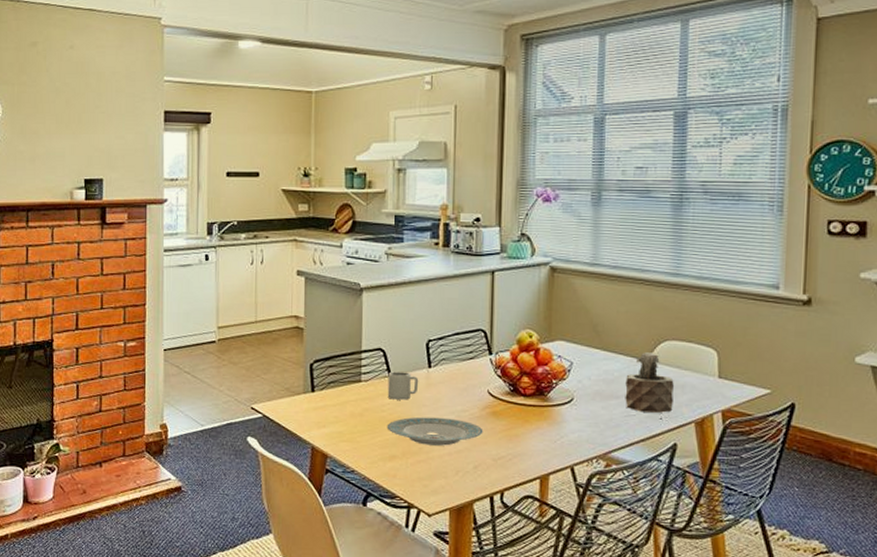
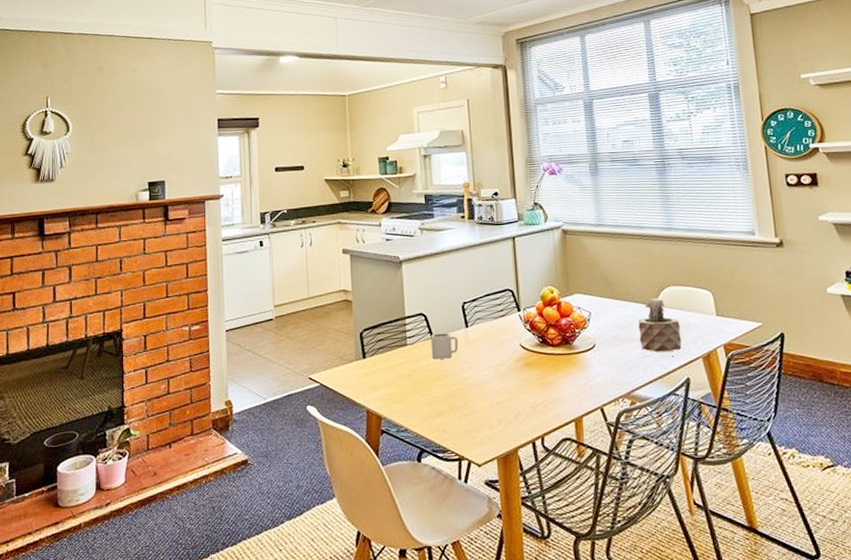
plate: present [387,417,483,446] -> none [433,372,520,399]

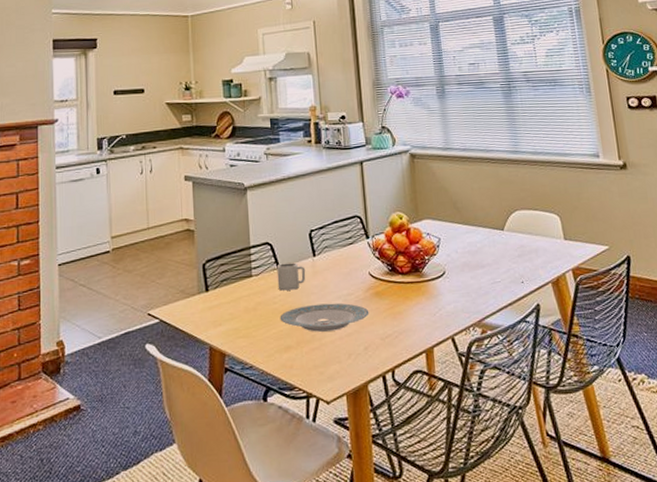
plate: none [433,372,520,399] -> present [279,303,369,332]
succulent plant: present [638,298,682,352] -> none [487,222,531,278]

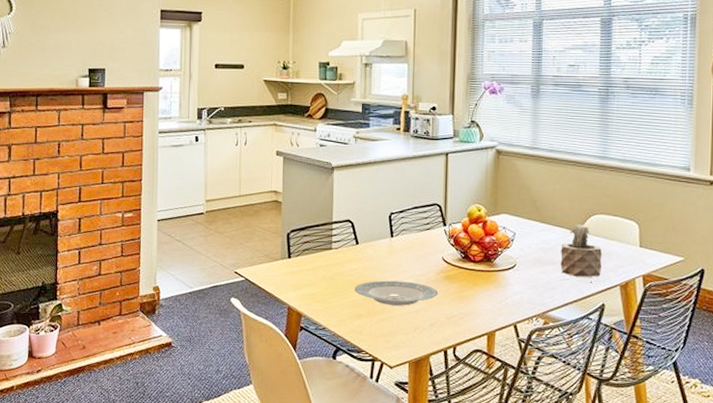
cup: present [276,262,306,291] -> none [355,240,383,266]
succulent plant: none [487,222,531,278] -> present [560,225,602,277]

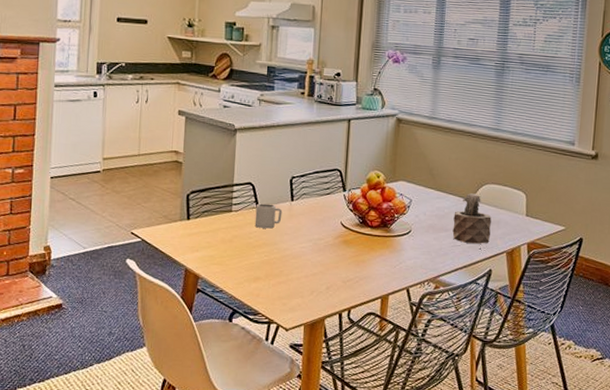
plate: present [354,280,438,306] -> none [253,243,336,269]
cup: none [355,240,383,266] -> present [254,203,283,229]

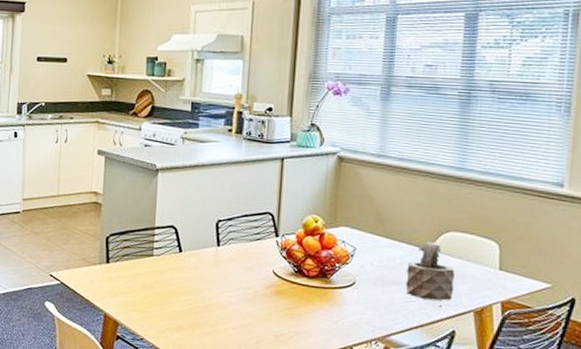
cup: present [254,203,283,229] -> none [177,248,208,275]

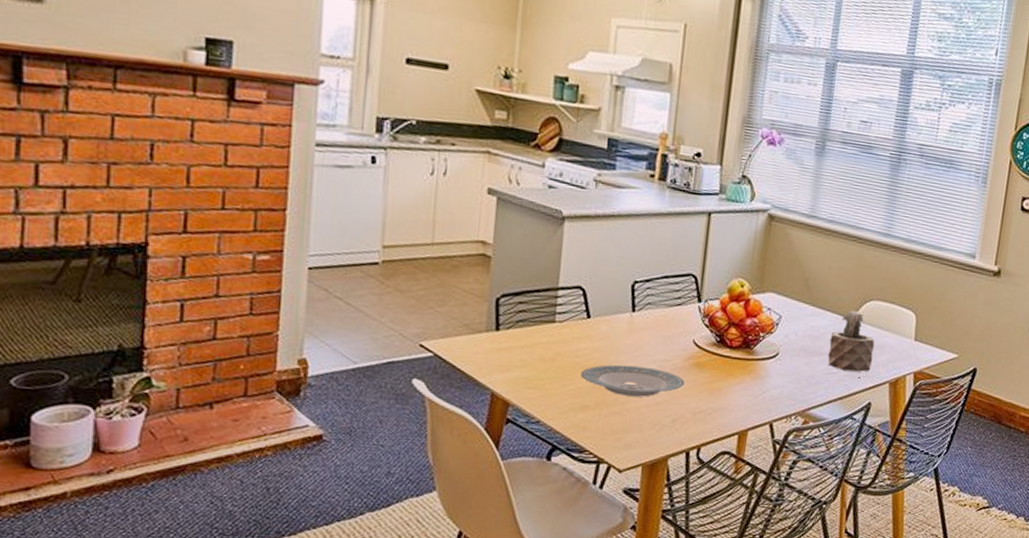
plate: none [175,291,267,321] -> present [580,364,685,397]

